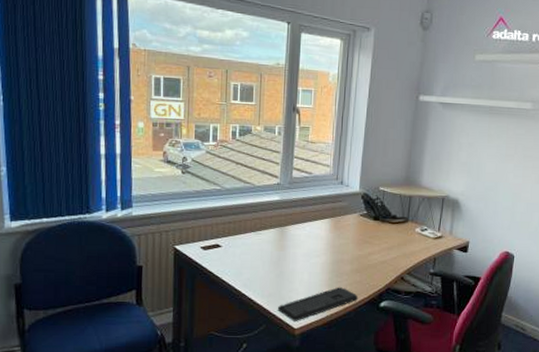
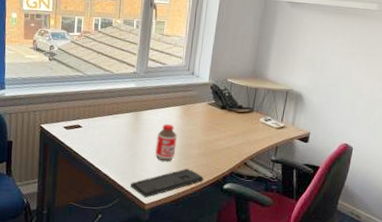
bottle: none [304,239,327,281] -> present [155,124,177,162]

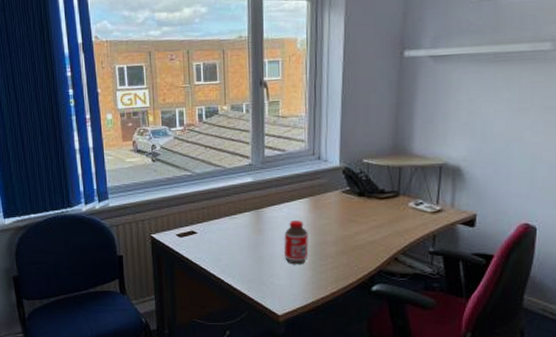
keyboard: present [130,169,204,197] -> none [258,271,346,308]

